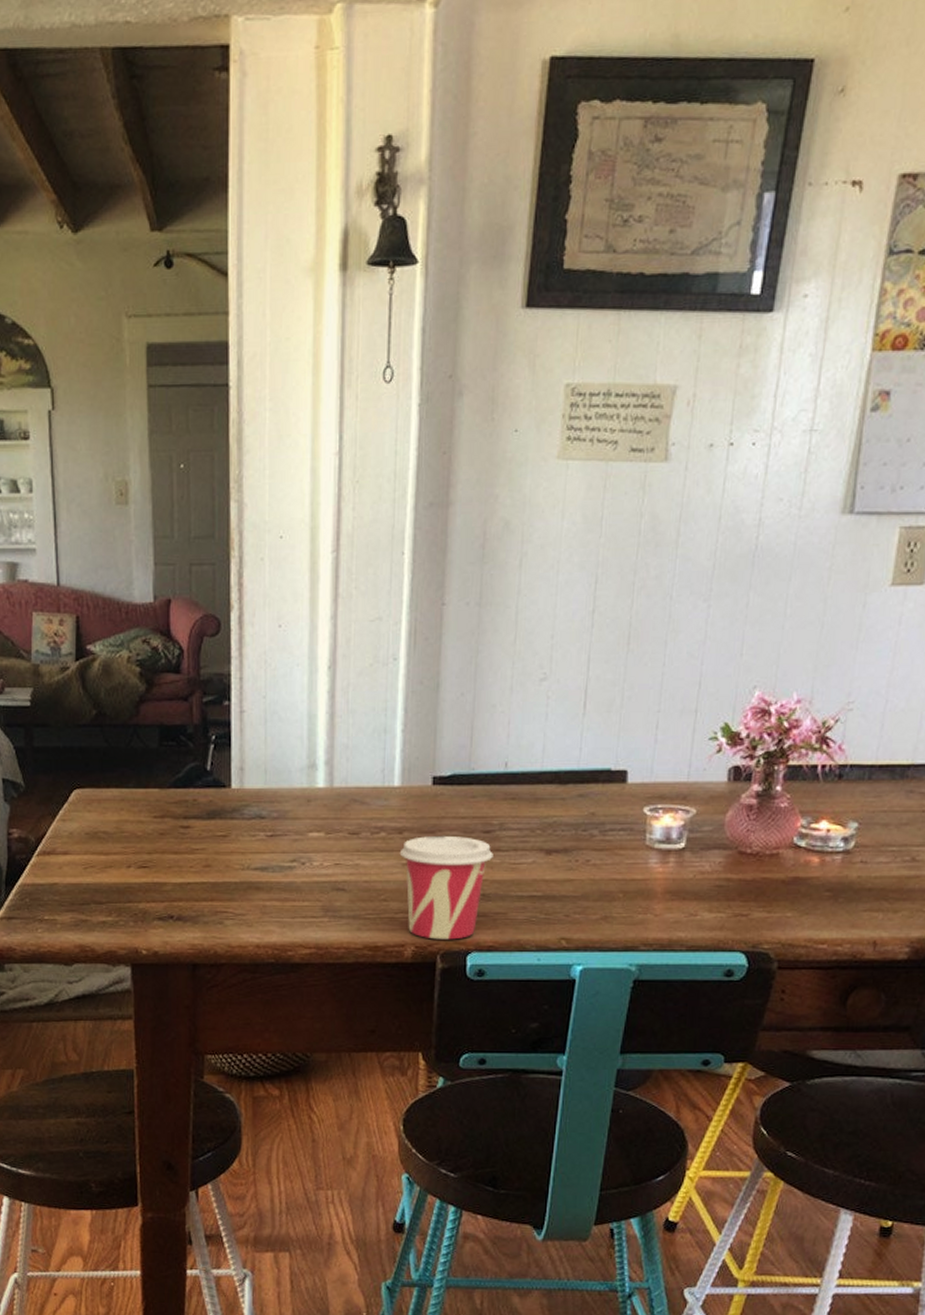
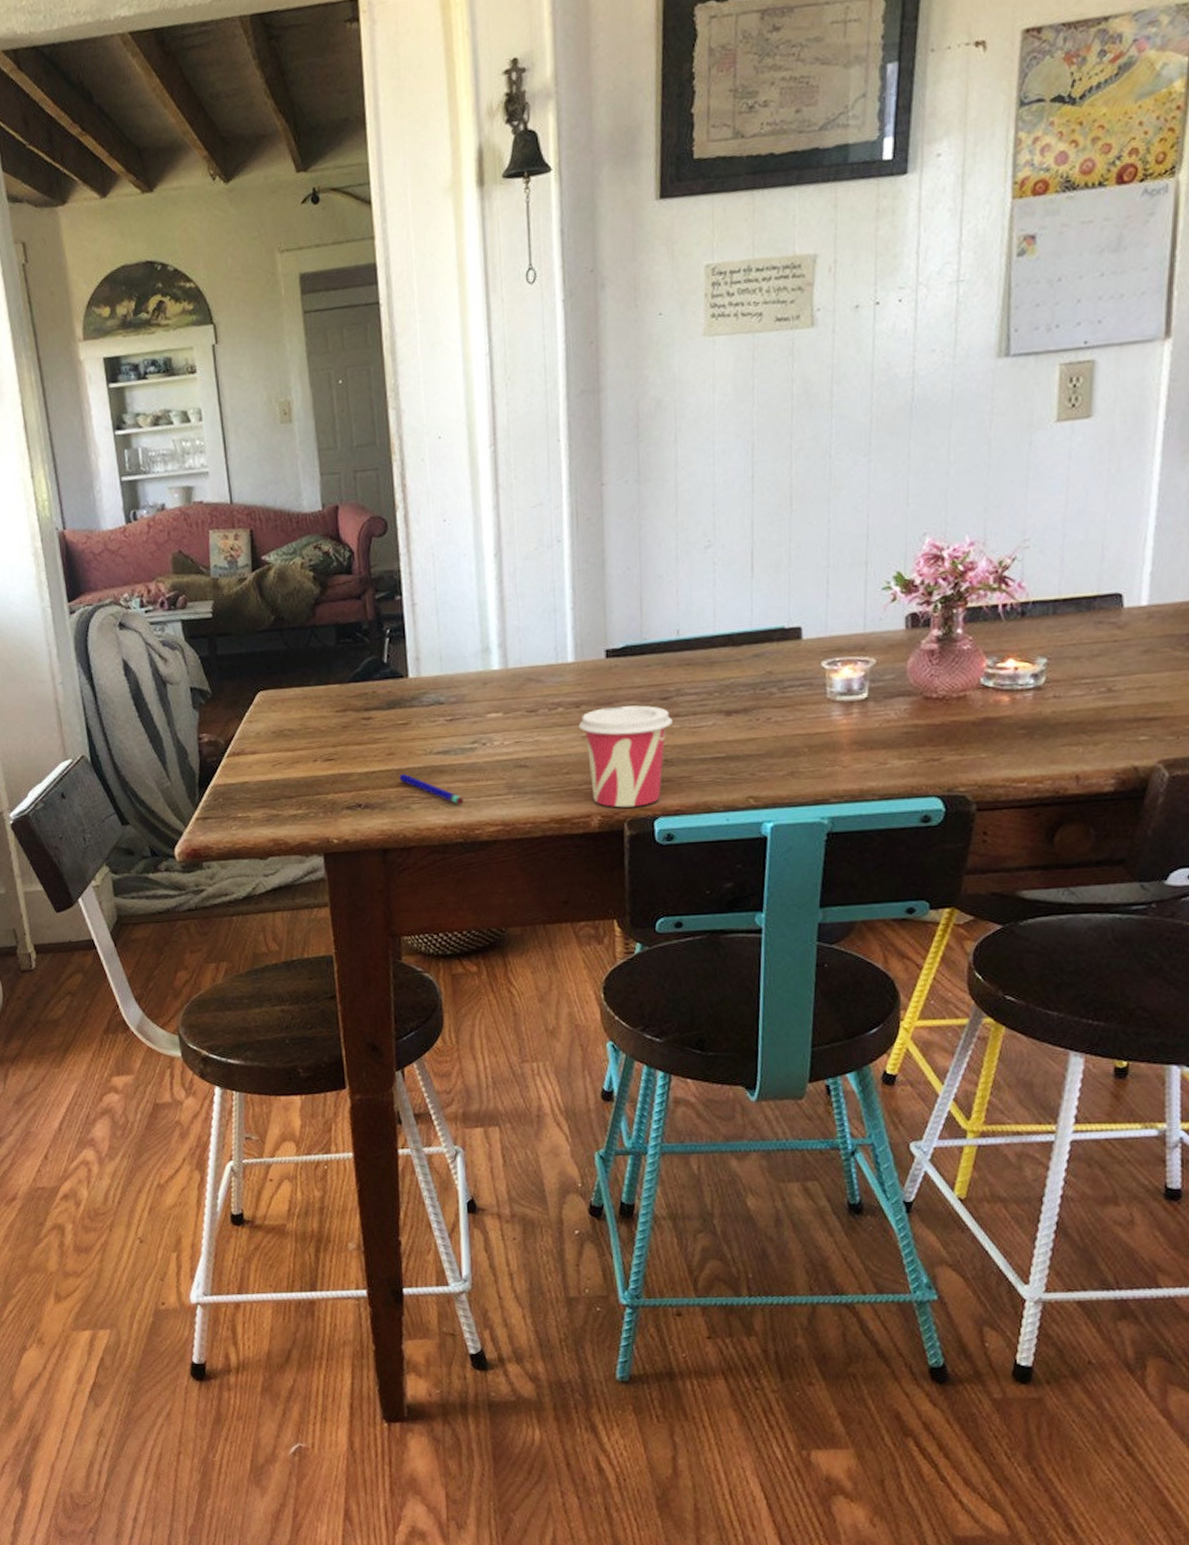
pen: none [214,887,278,924] -> present [399,773,464,805]

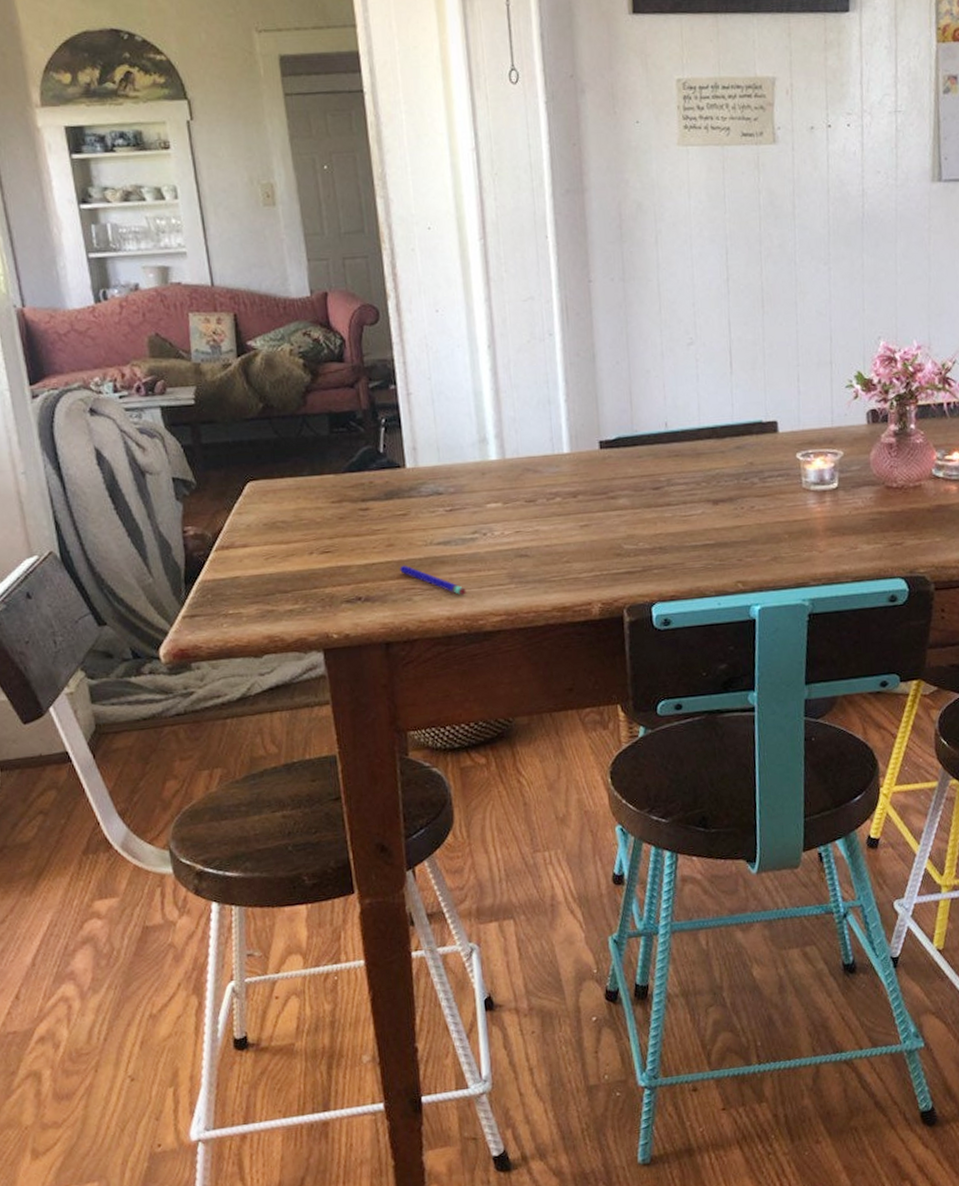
cup: present [578,705,673,808] -> none [576,495,665,595]

